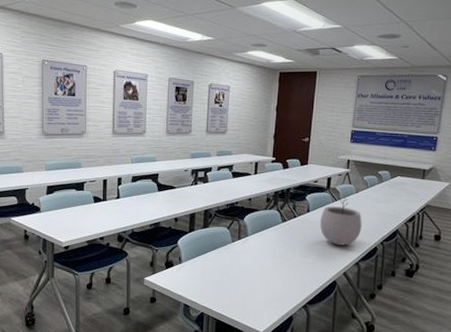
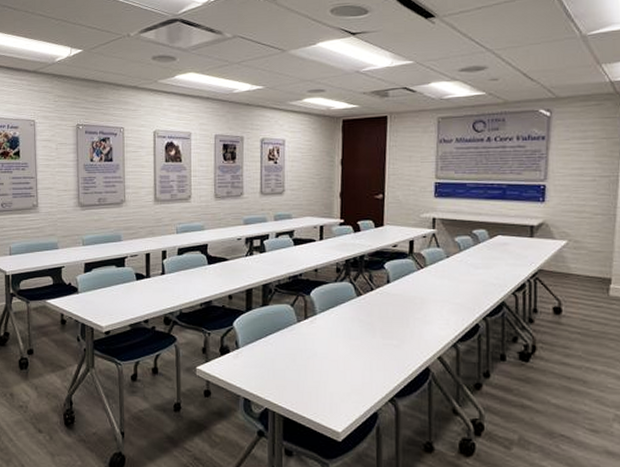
plant pot: present [319,197,362,246] -> none [403,263,457,323]

